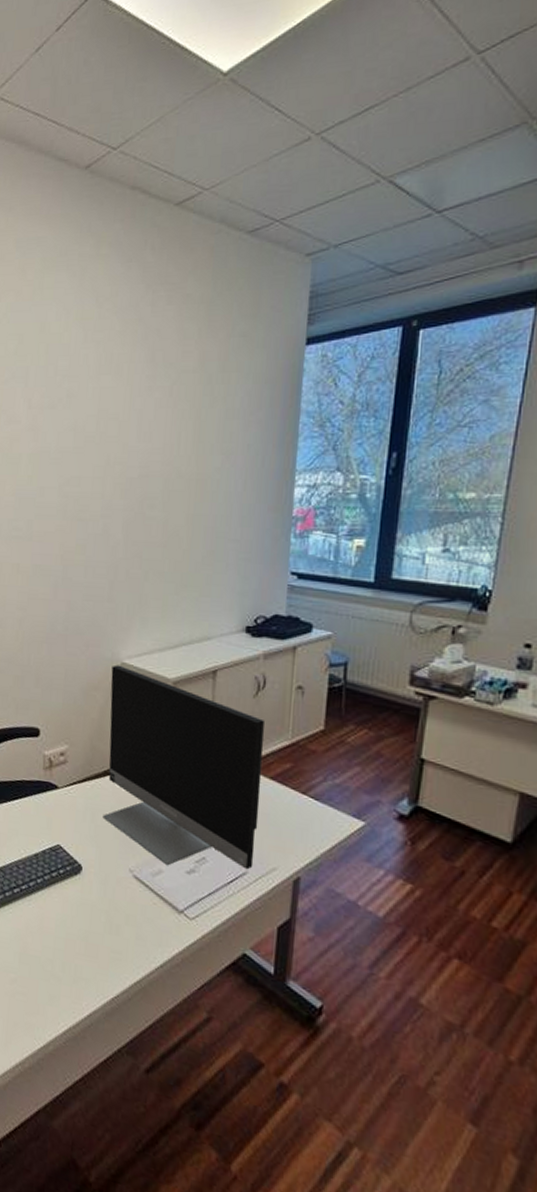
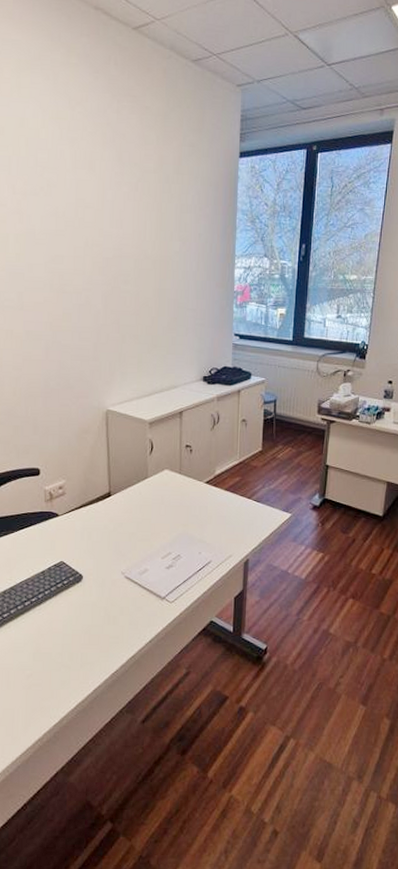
monitor: present [102,665,266,870] -> none [97,411,220,565]

